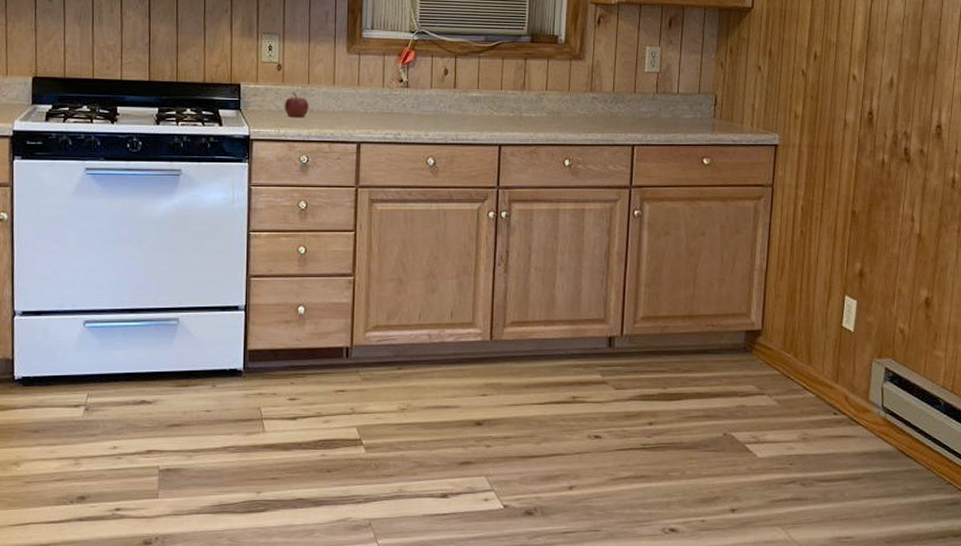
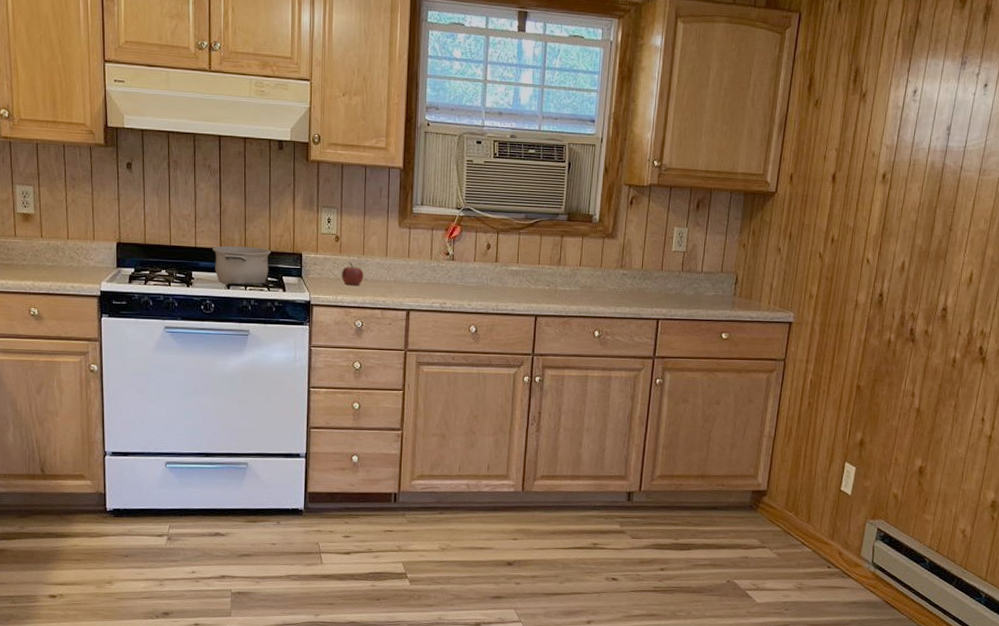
cooking pot: none [141,77,207,120] -> present [213,245,272,286]

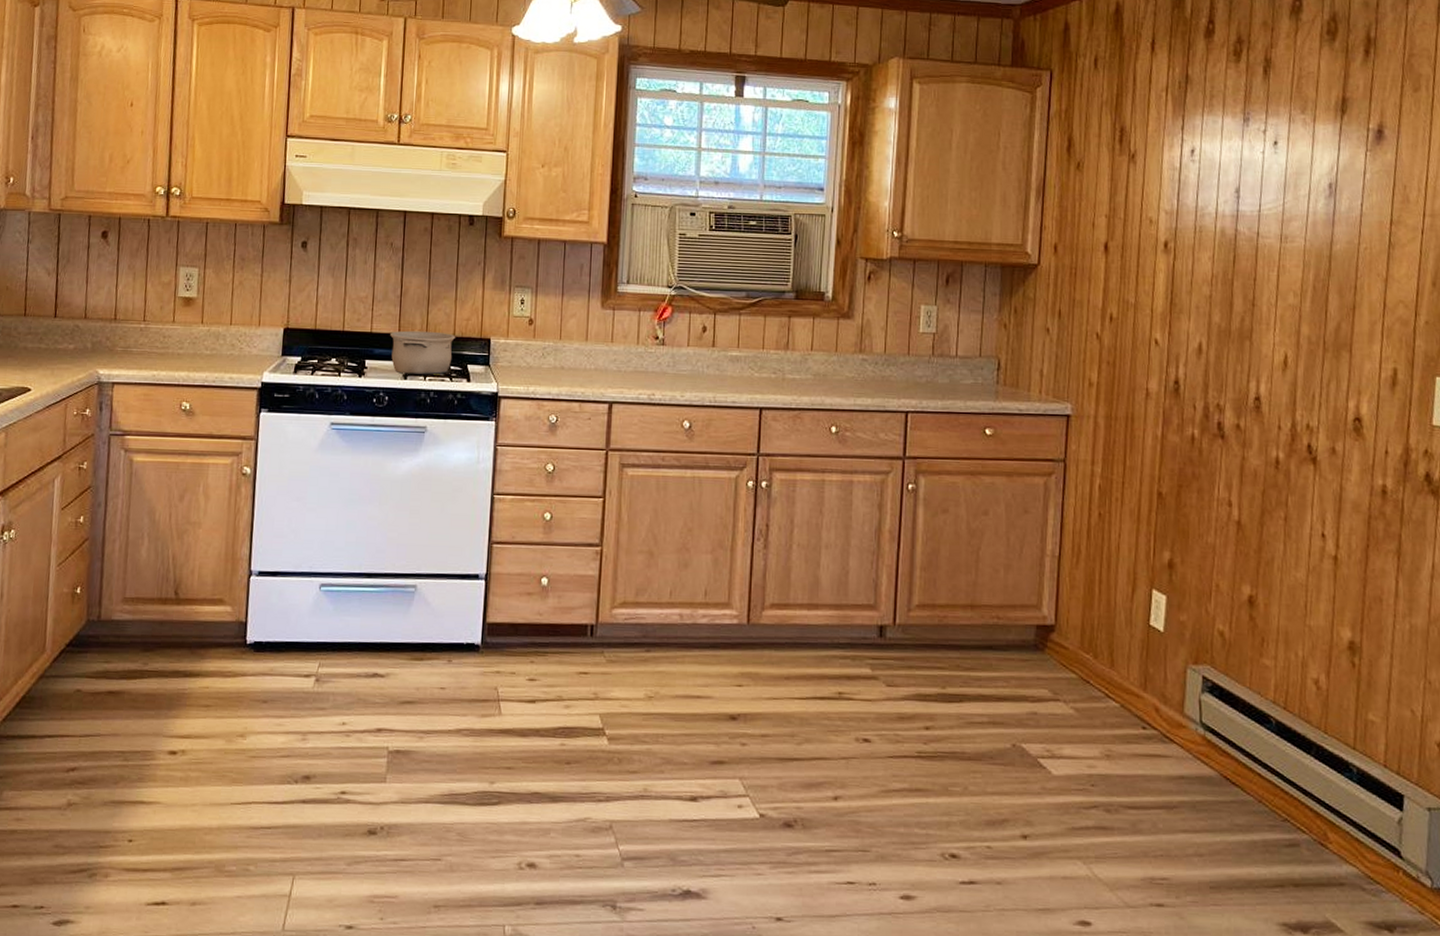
fruit: present [341,263,364,285] -> none [534,349,560,374]

